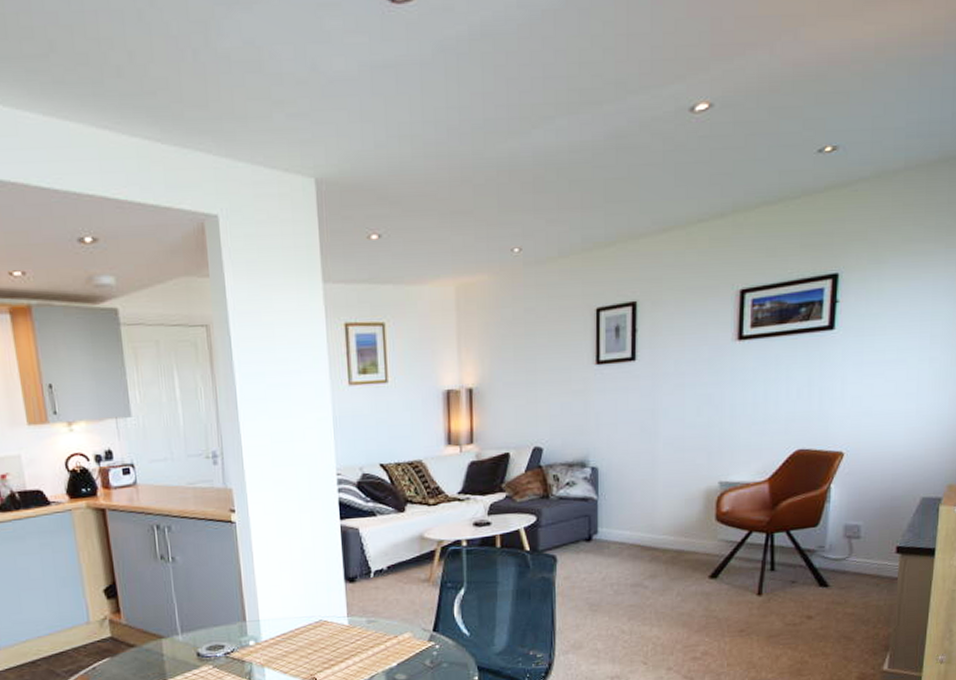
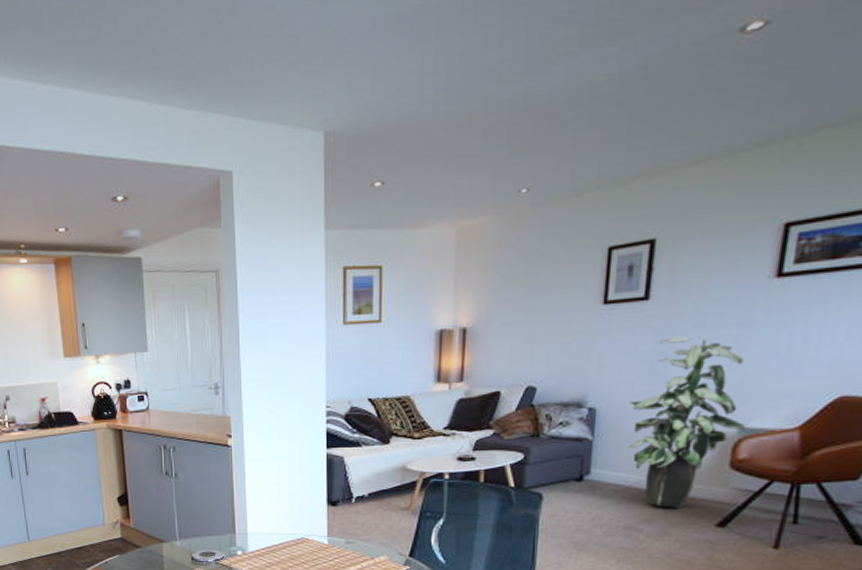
indoor plant: none [626,396,726,563] -> present [627,337,746,508]

